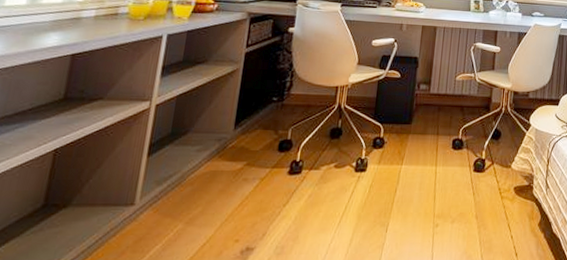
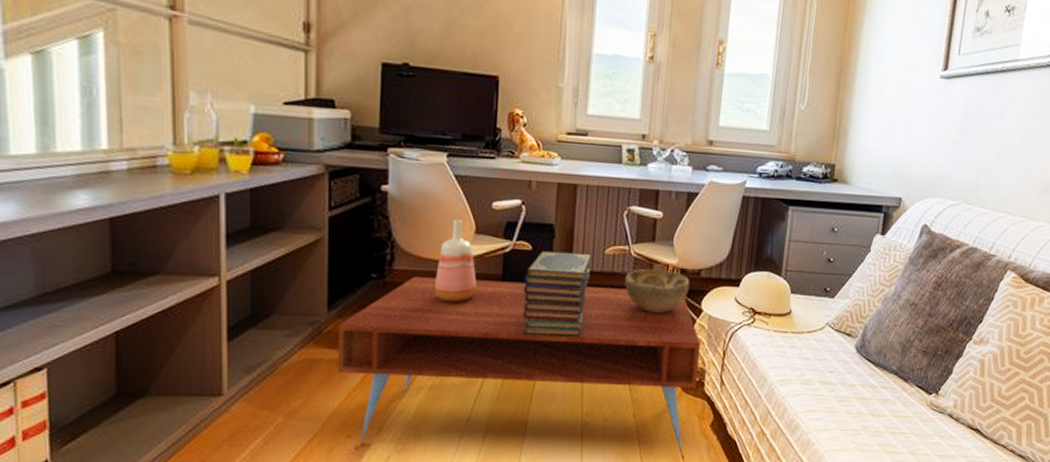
coffee table: none [235,99,530,250] -> present [337,276,701,452]
vase: none [321,54,356,121] -> present [433,220,477,303]
book stack: none [389,78,446,149] -> present [522,251,592,338]
decorative bowl: none [471,92,521,127] -> present [625,269,690,313]

